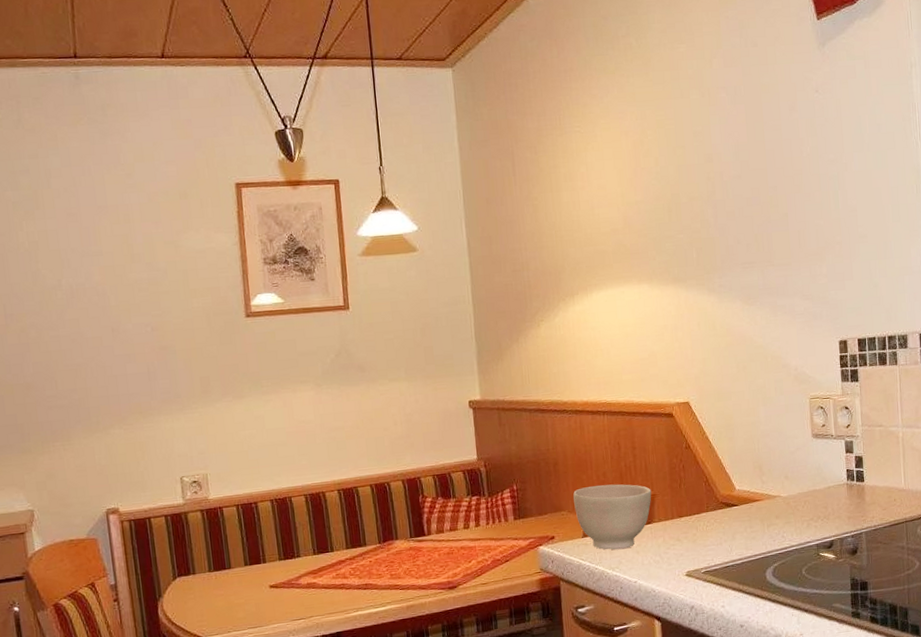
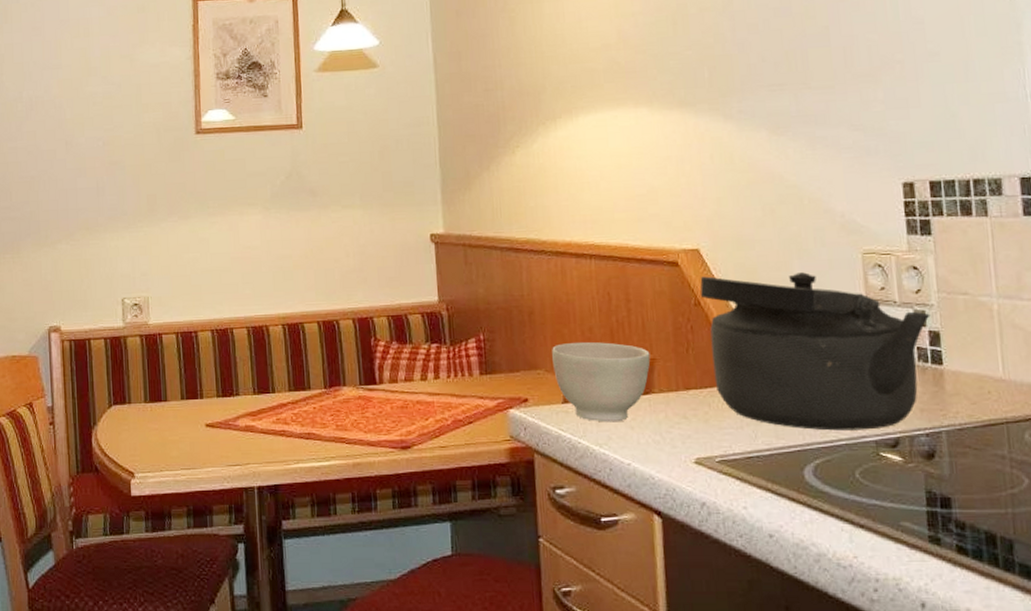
kettle: none [689,416,856,541] -> present [700,272,930,431]

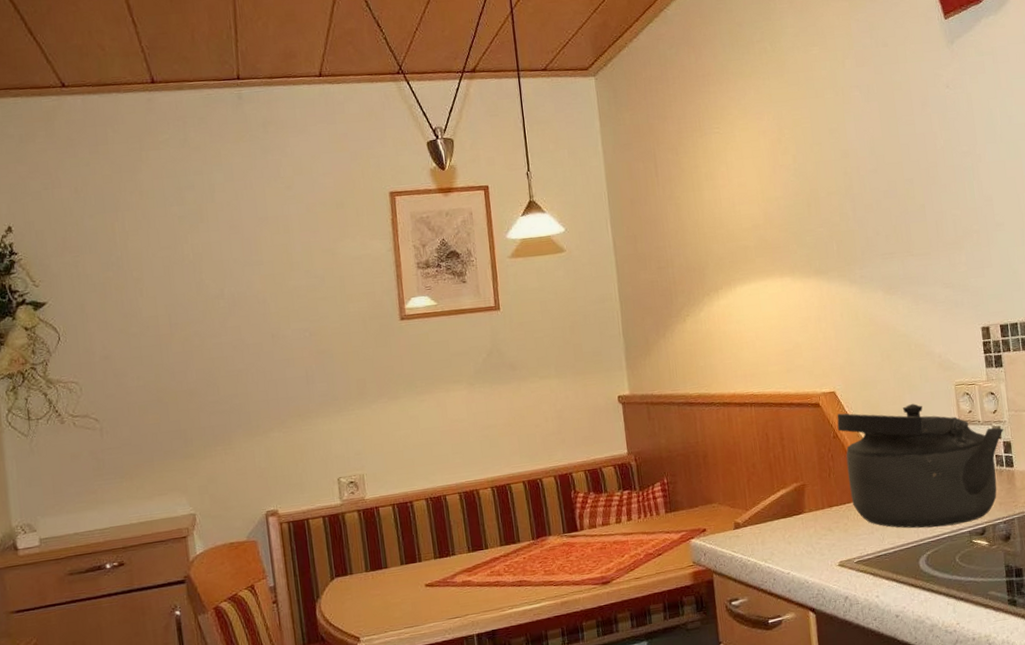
bowl: present [552,341,651,423] -> none [723,475,802,542]

